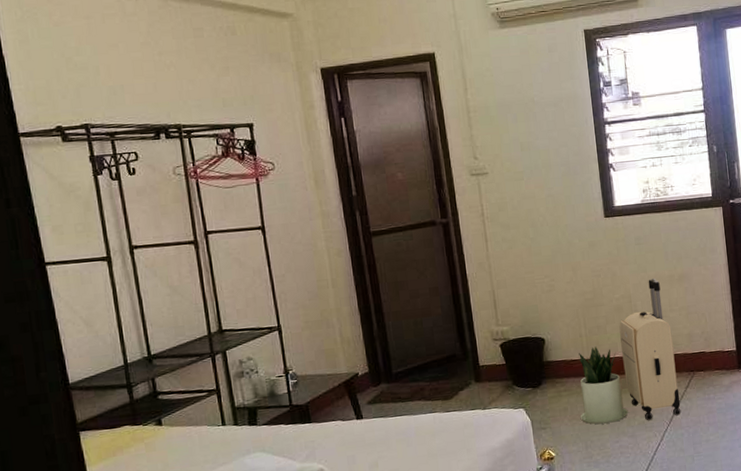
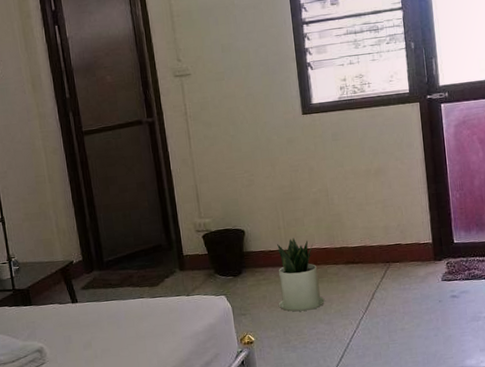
suitcase: present [619,278,682,421] -> none [316,172,377,309]

